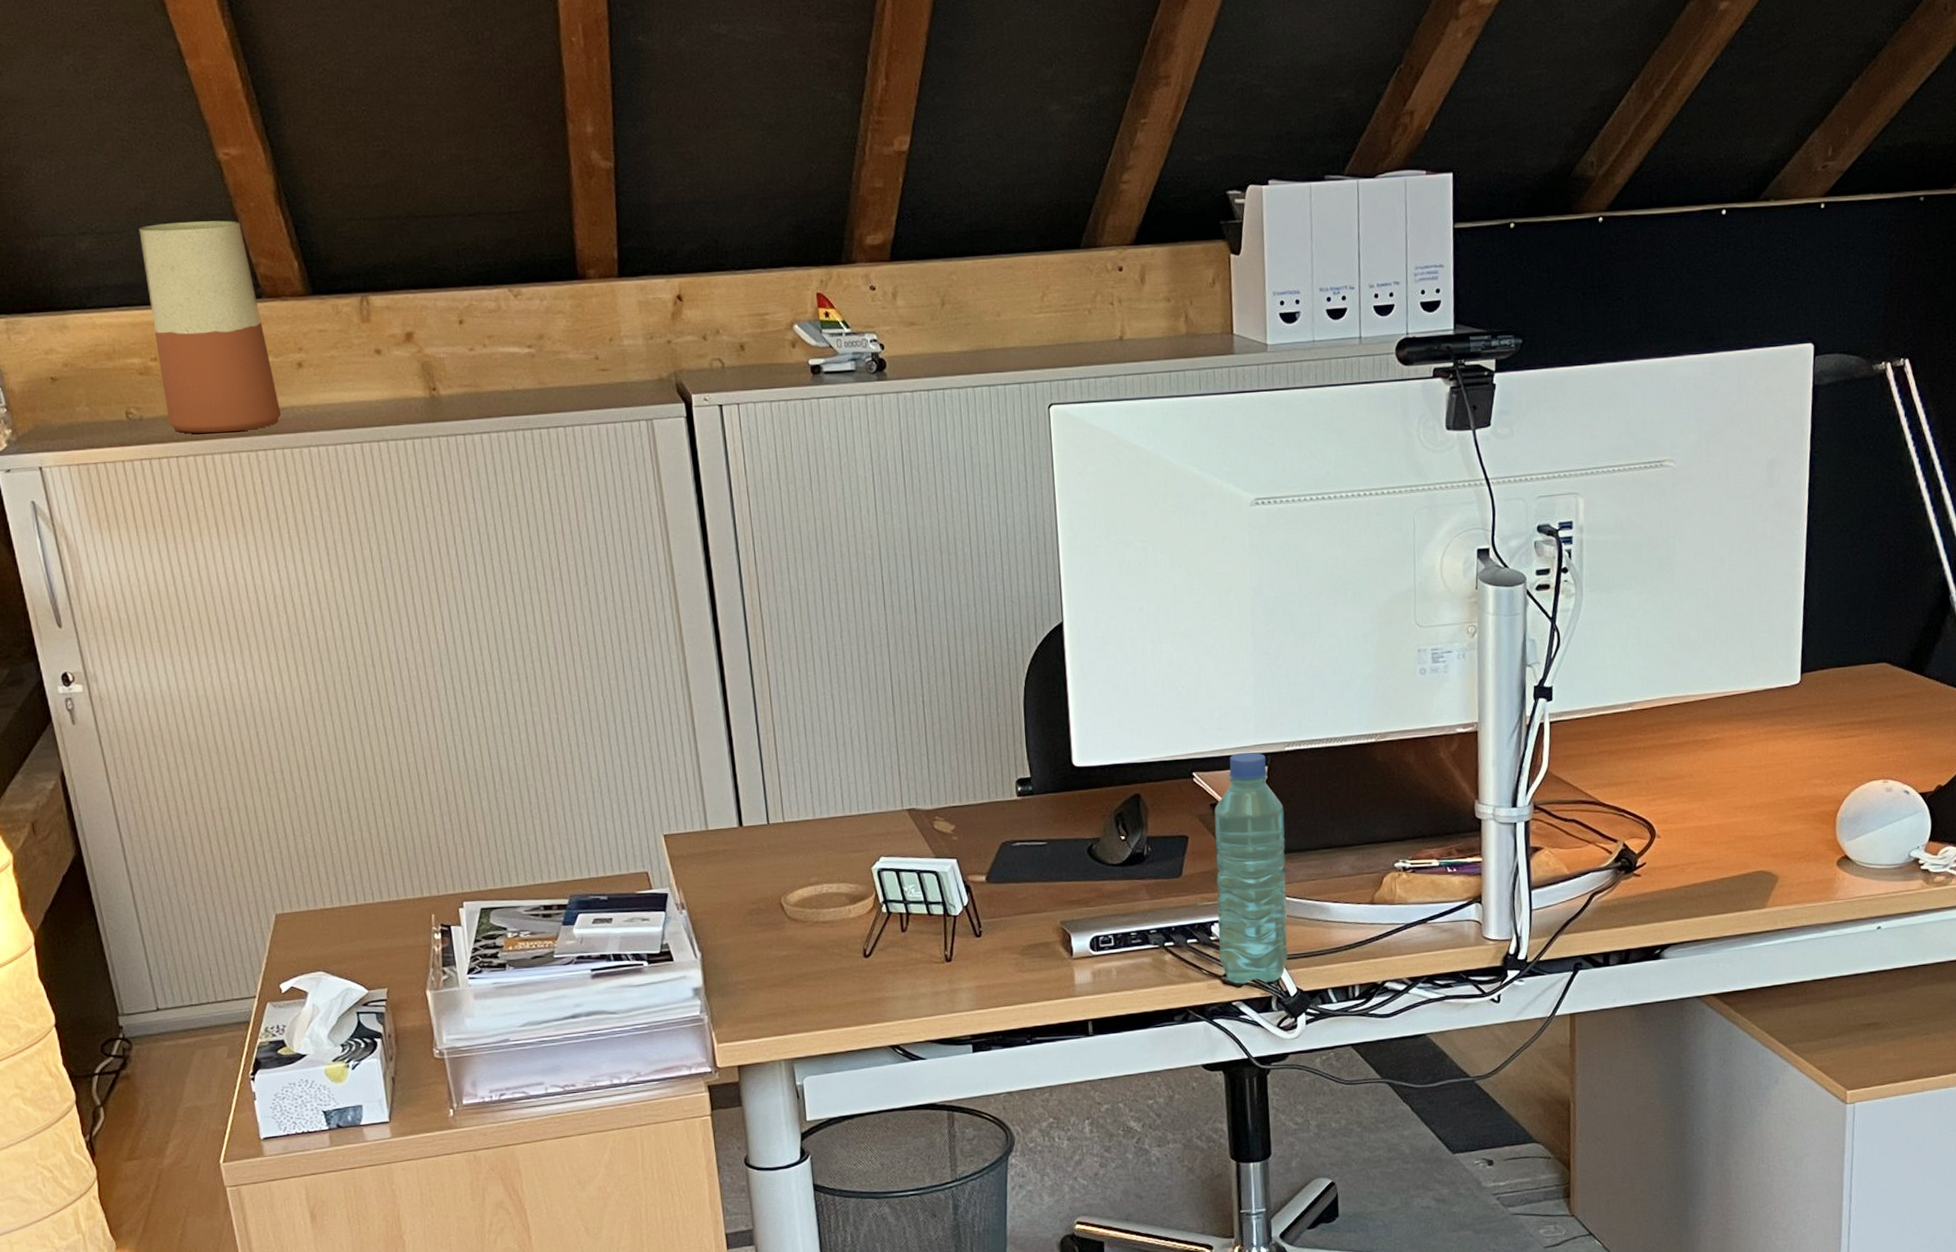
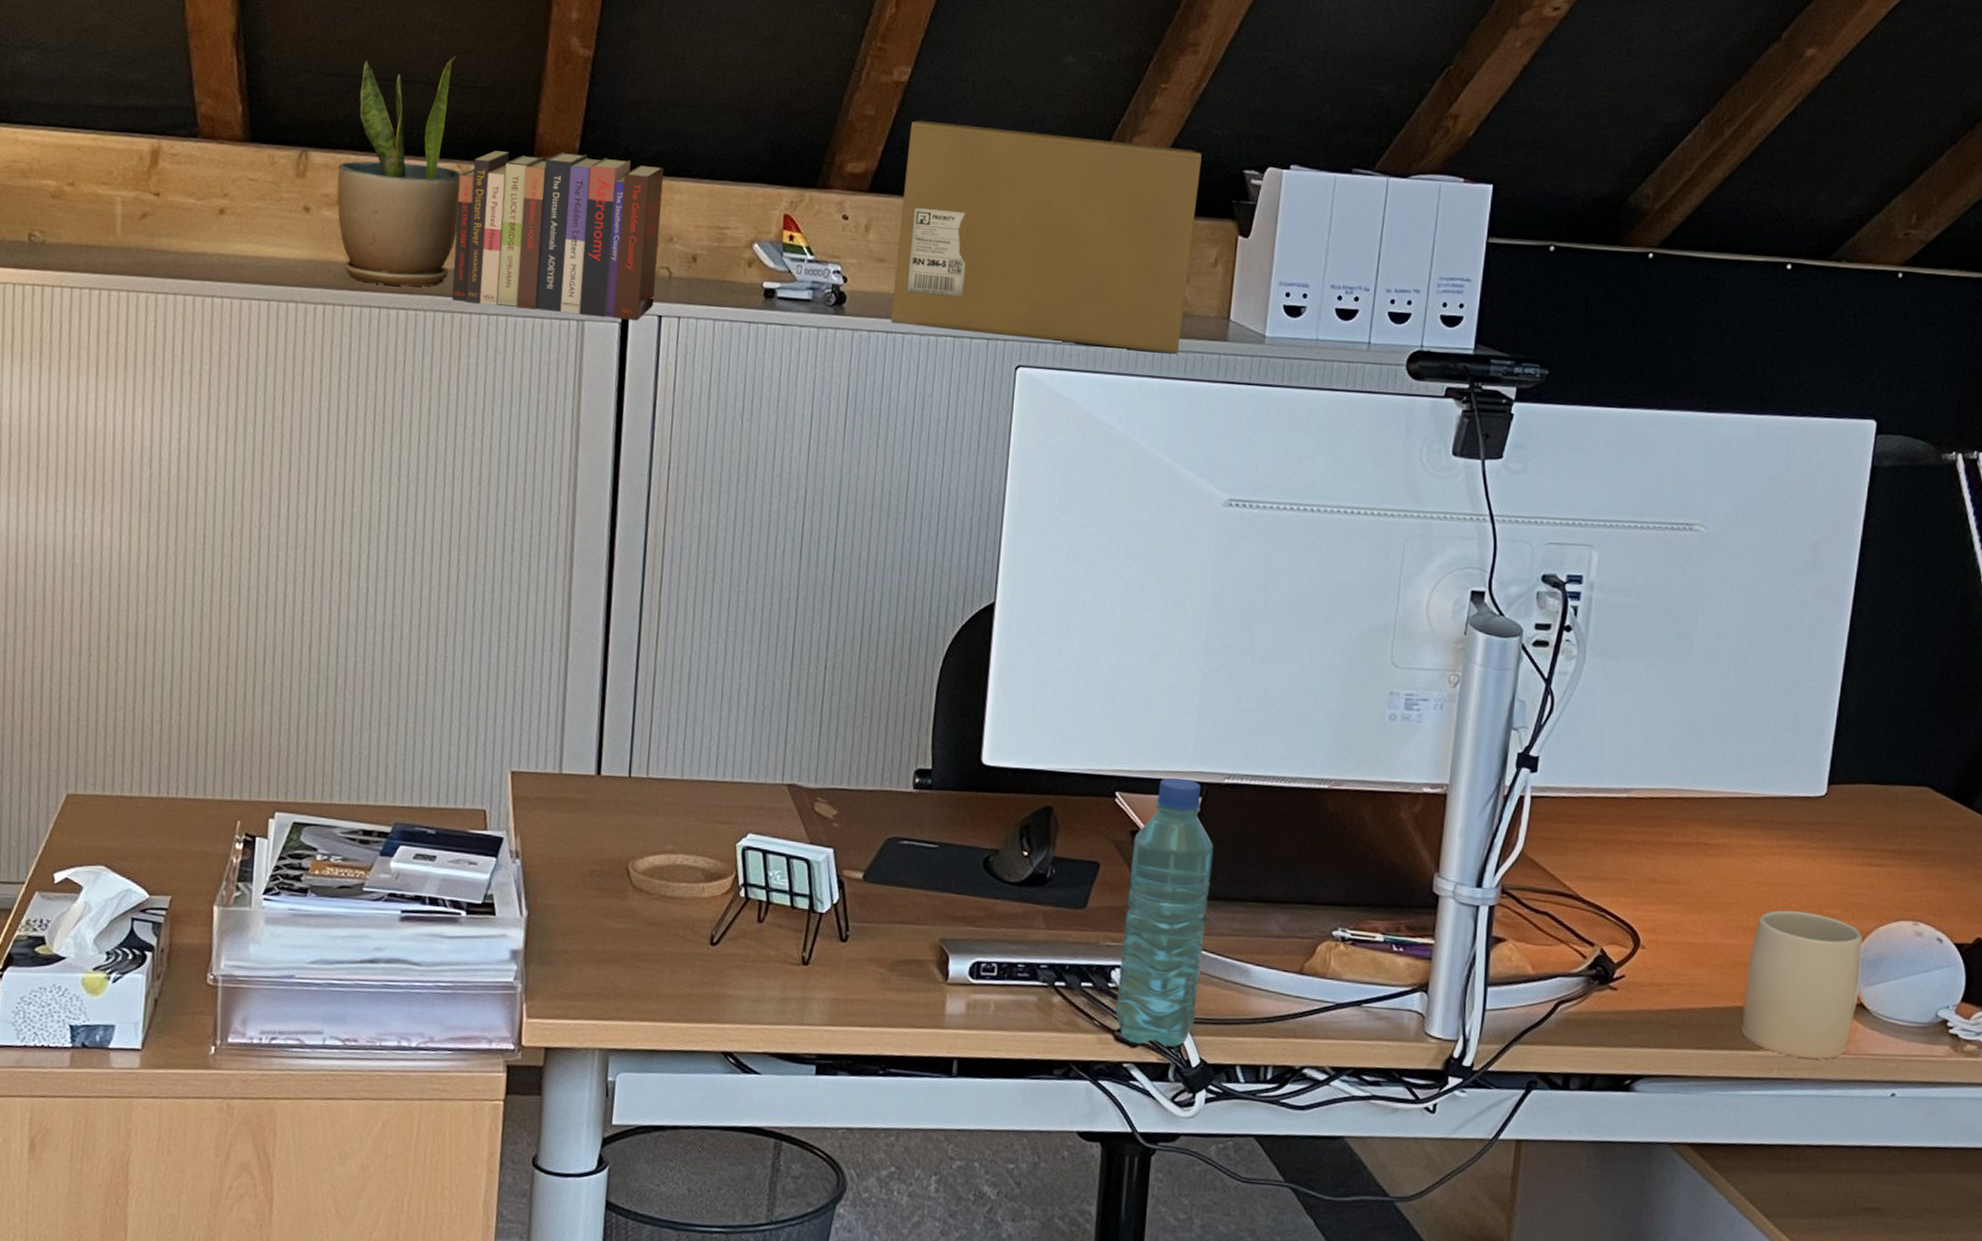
vase: present [139,220,282,434] -> none [71,48,192,271]
potted plant: none [398,184,521,413] -> present [337,55,462,287]
books: none [513,262,713,419] -> present [452,151,664,321]
box: none [918,178,1192,381] -> present [891,120,1202,355]
mug: none [1747,785,1844,909] -> present [1741,910,1863,1059]

